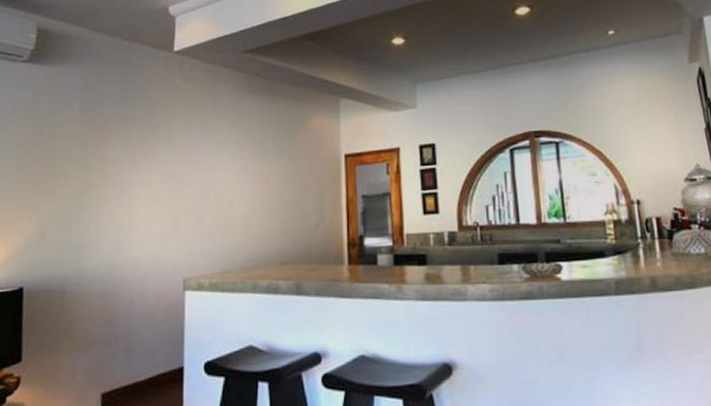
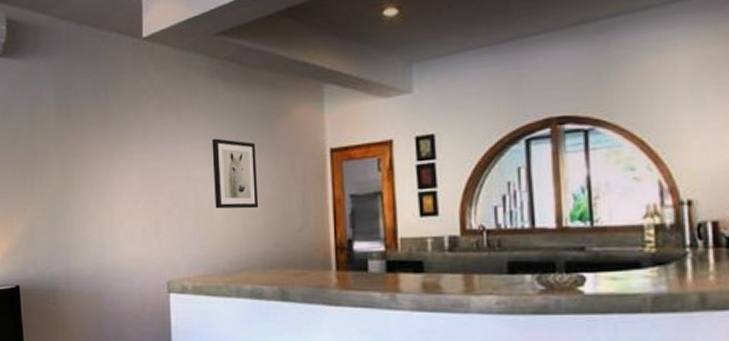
wall art: none [235,143,278,208] -> present [212,138,259,209]

